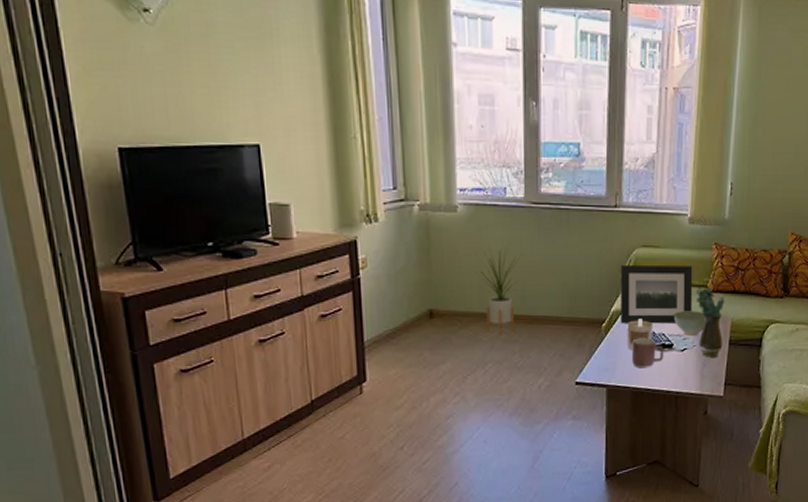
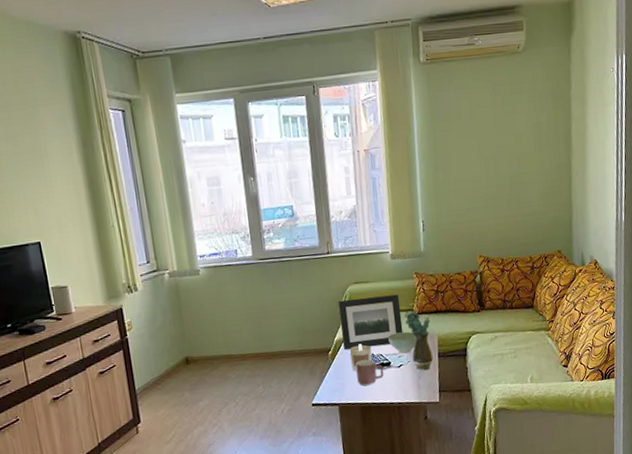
house plant: present [477,248,523,335] -> none [219,299,256,372]

